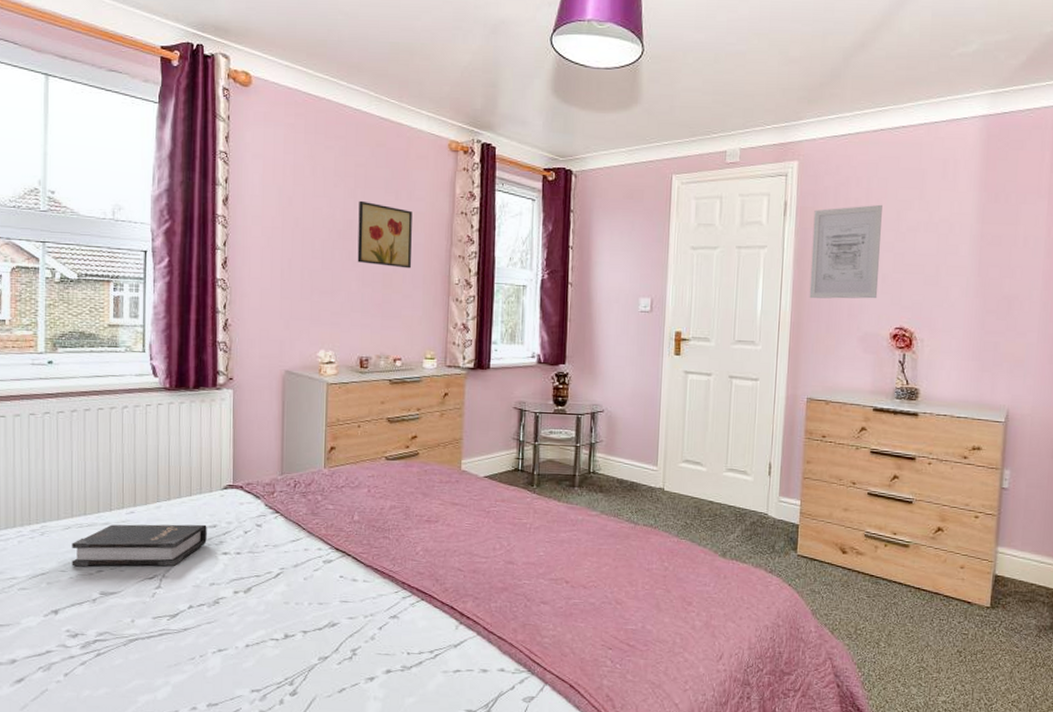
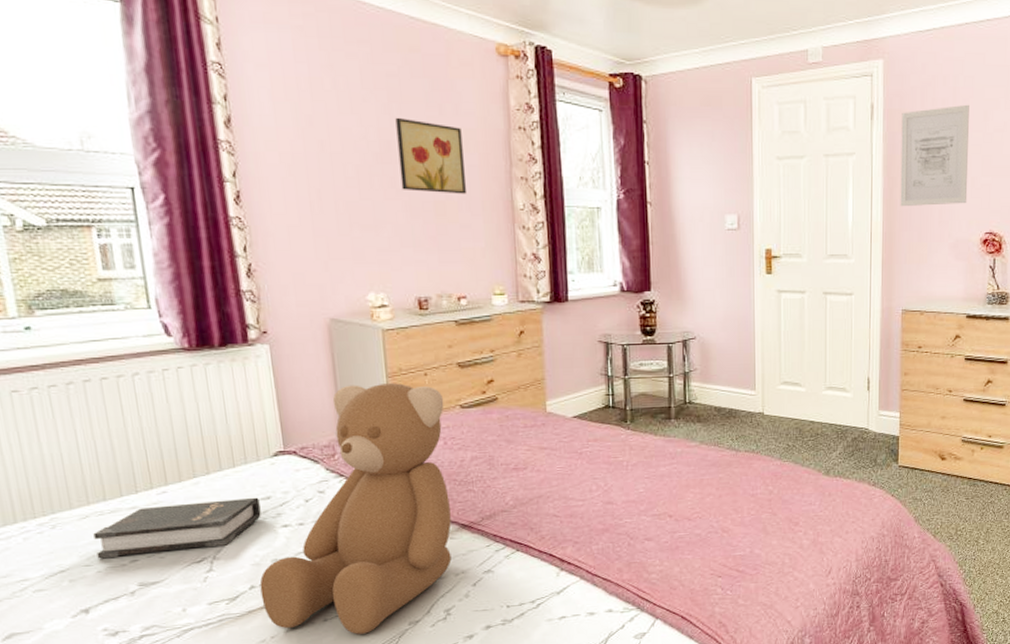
teddy bear: none [197,430,372,664] -> present [259,383,452,634]

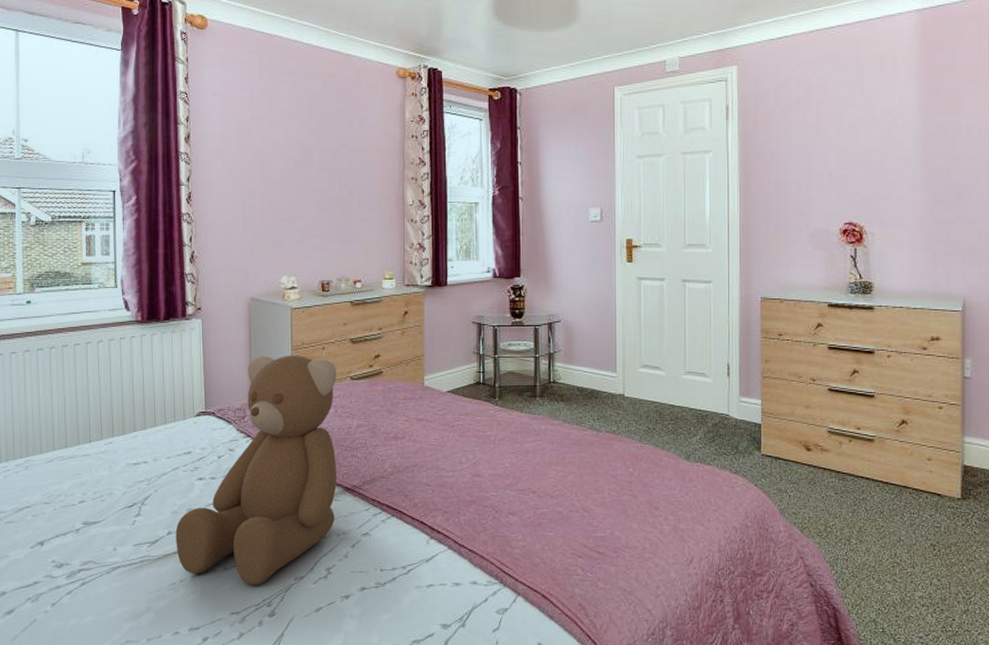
hardback book: present [93,497,261,559] -> none [55,451,182,498]
wall art: present [395,117,468,194] -> none [314,130,367,193]
wall art: present [900,104,969,207] -> none [756,103,825,200]

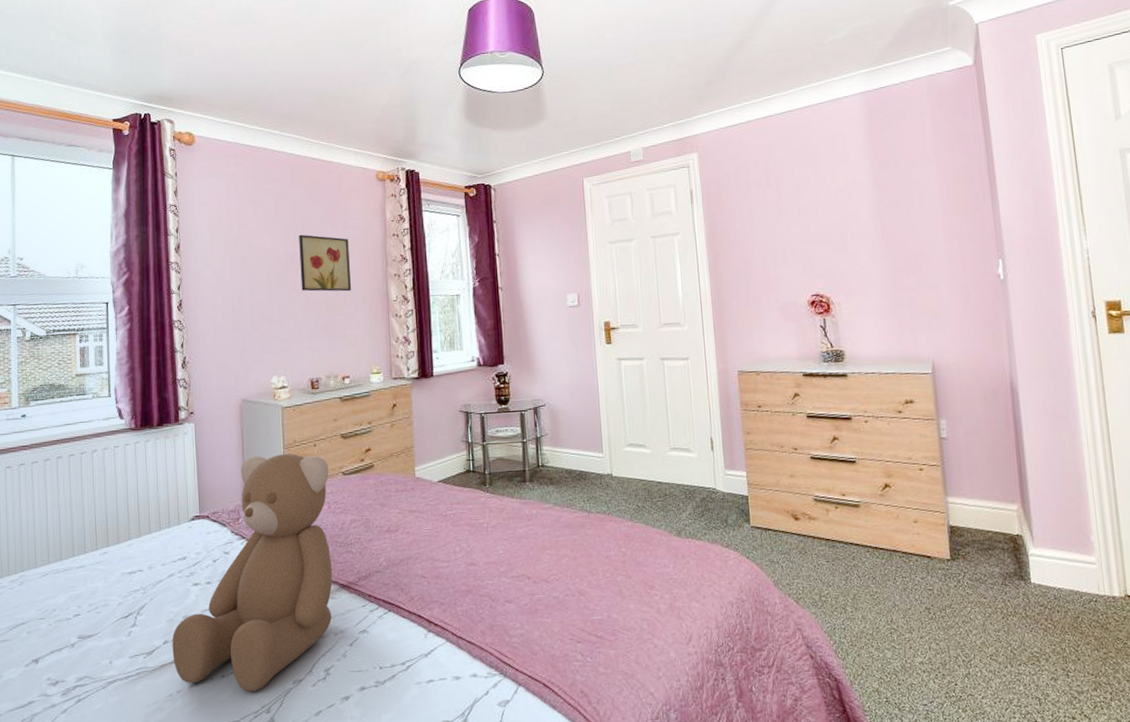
wall art: none [314,130,367,193] -> present [299,234,352,292]

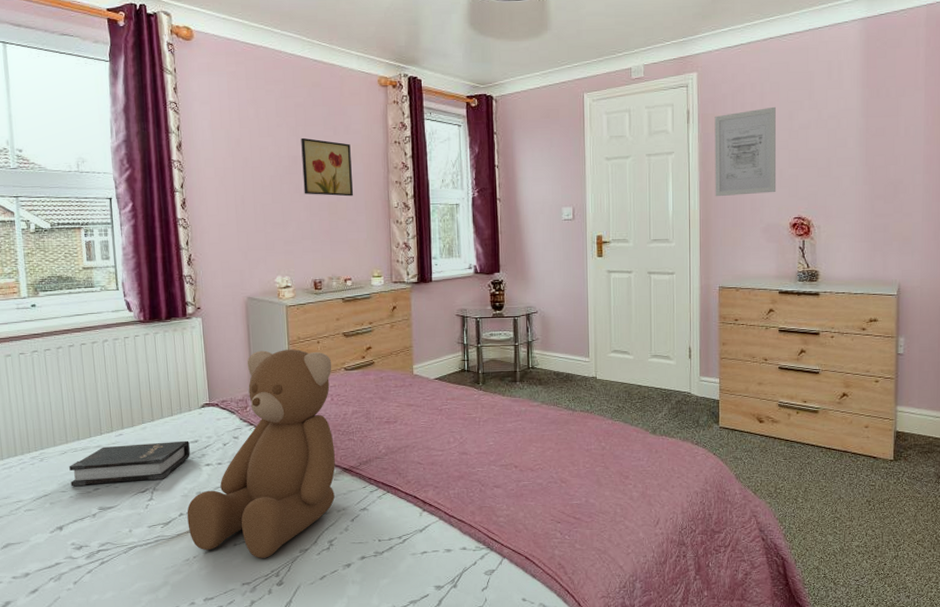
hardback book: none [49,557,178,613] -> present [69,440,190,487]
wall art: none [719,182,791,277] -> present [714,106,777,197]

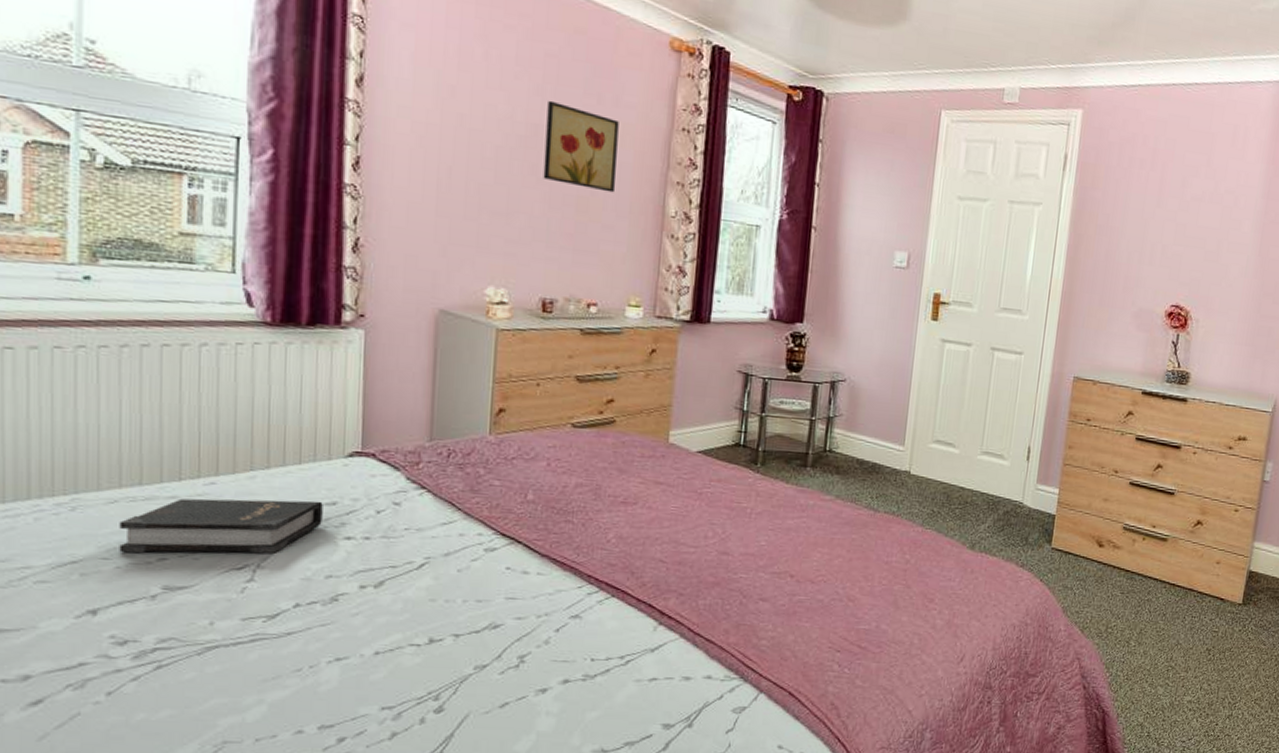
teddy bear: present [187,349,335,558] -> none [306,386,555,674]
wall art: present [714,106,777,197] -> none [1084,167,1168,272]

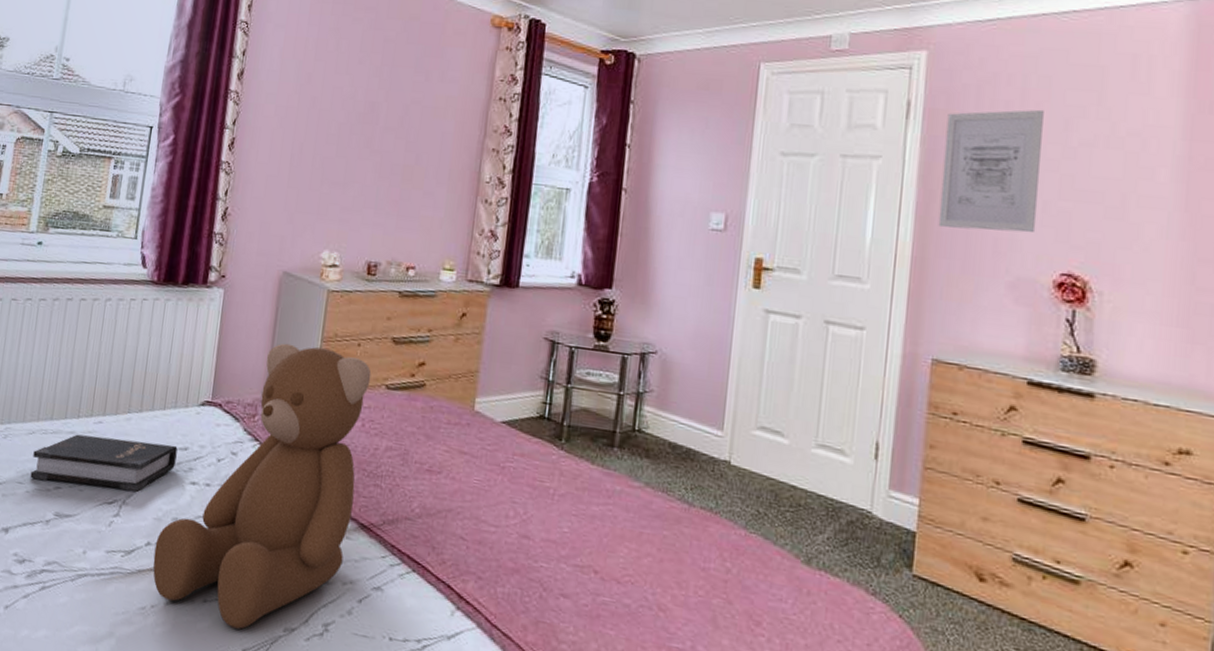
teddy bear: none [306,386,555,674] -> present [153,343,372,629]
wall art: present [543,100,619,193] -> none [376,80,443,161]
wall art: none [1084,167,1168,272] -> present [938,109,1044,233]

